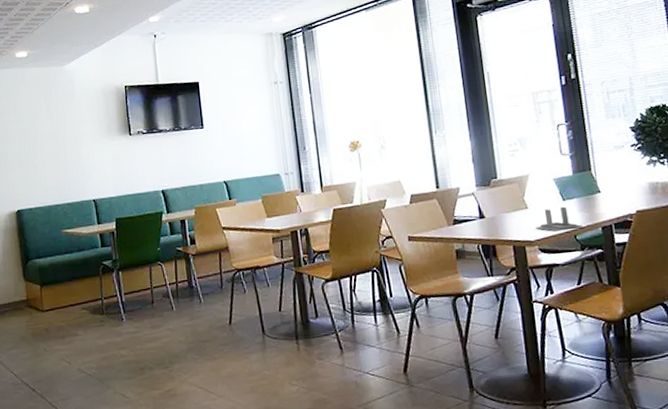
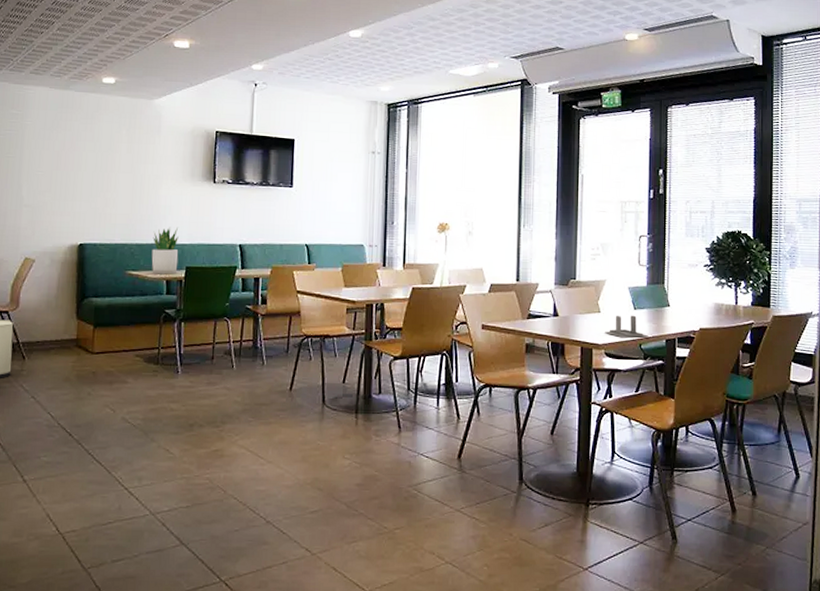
planter: none [81,182,108,230] -> present [151,226,179,275]

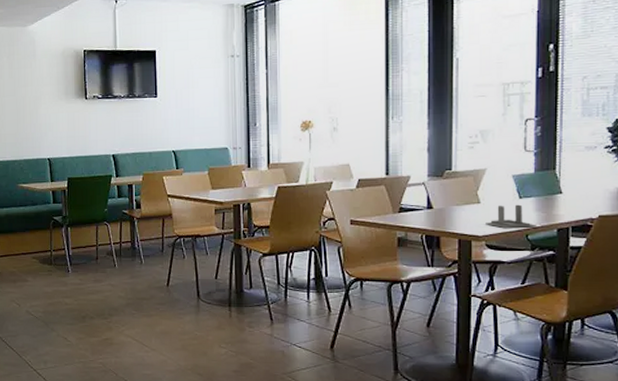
planter: present [151,226,179,275] -> none [37,142,61,186]

